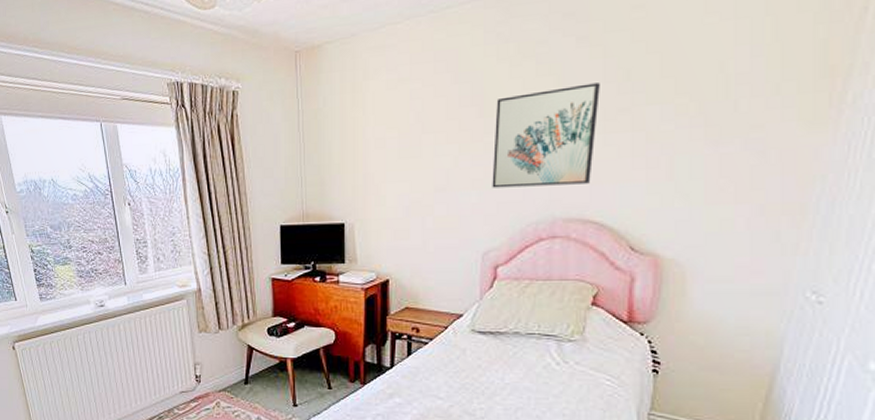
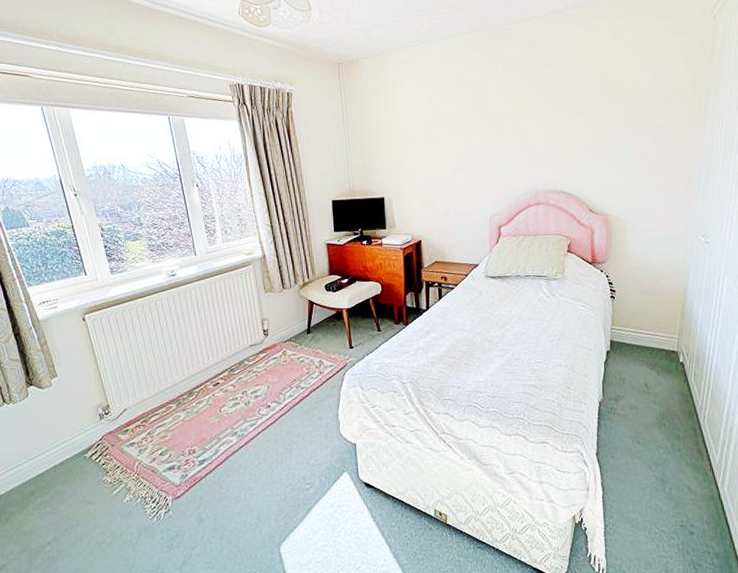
wall art: present [492,83,600,188] -> none [491,94,561,169]

